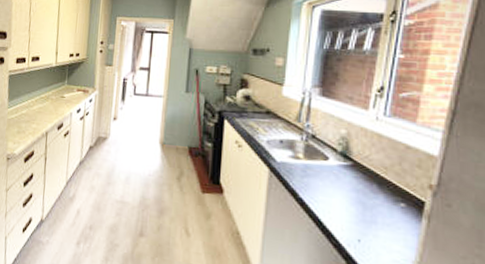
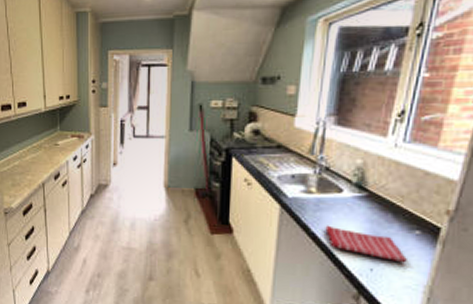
dish towel: none [313,191,394,235] -> present [325,225,407,262]

